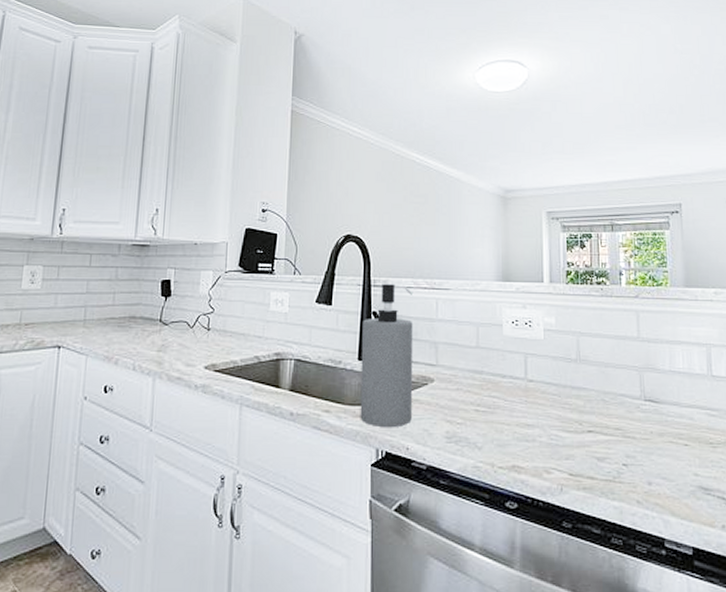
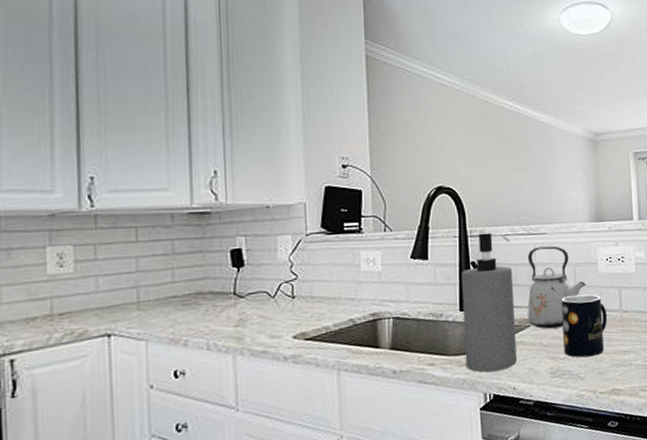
kettle: none [425,302,489,390] -> present [527,246,586,329]
mug: none [461,357,511,426] -> present [561,294,608,358]

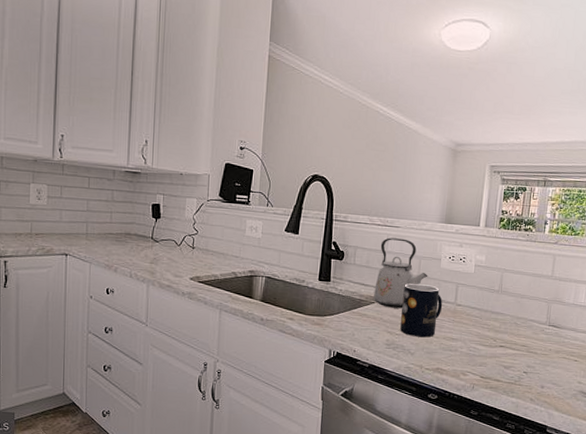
soap dispenser: present [462,232,517,373] -> none [318,219,368,334]

